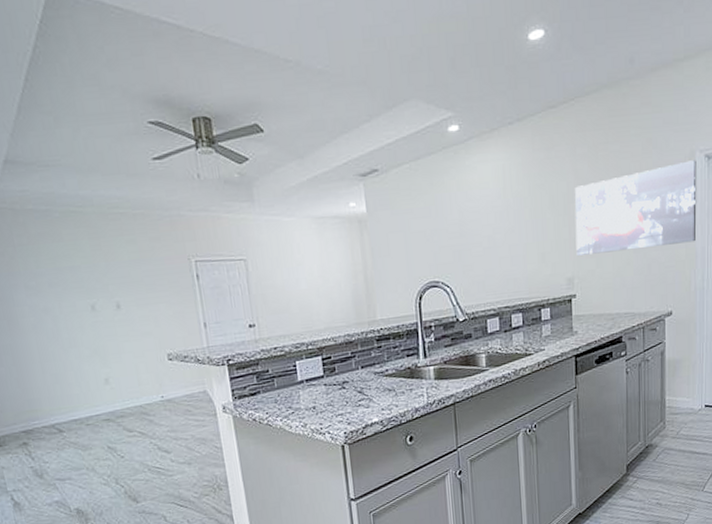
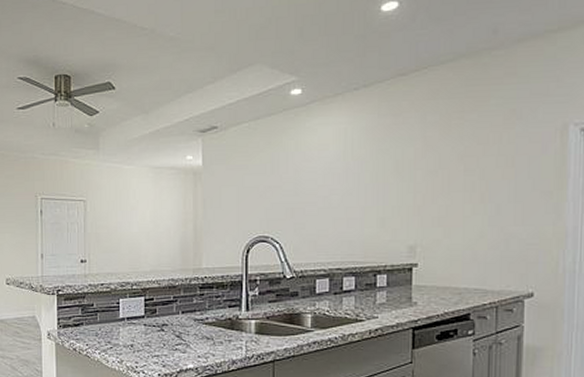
wall art: present [575,160,697,256] -> none [421,133,570,224]

